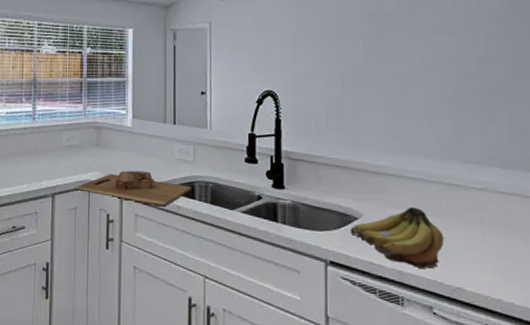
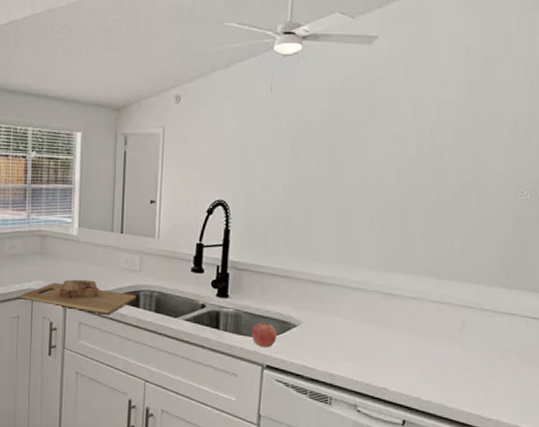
fruit: none [311,214,339,242] -> present [251,322,277,348]
fruit: present [350,207,444,269] -> none [288,315,376,371]

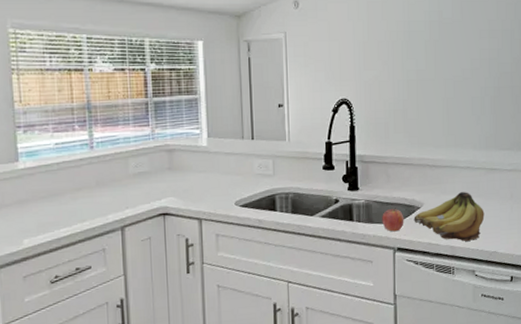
cutting board: present [18,279,137,315] -> none [148,190,273,223]
fruit: none [288,315,376,371] -> present [414,192,485,241]

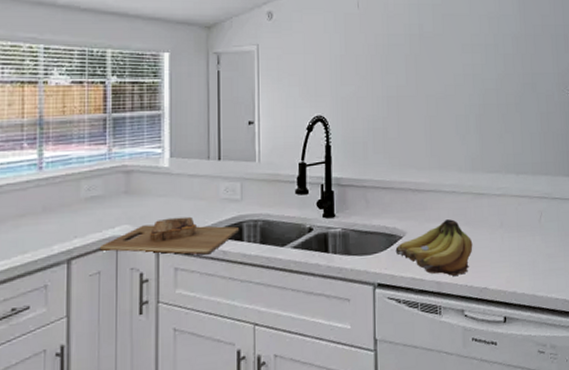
cutting board: none [148,190,273,223] -> present [99,216,240,255]
fruit: present [382,208,404,232] -> none [360,237,385,265]

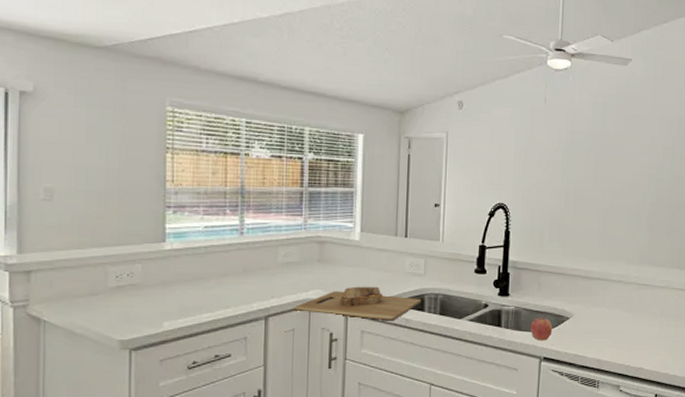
fruit: none [360,237,385,265] -> present [530,317,553,341]
fruit: present [395,219,473,276] -> none [562,306,633,355]

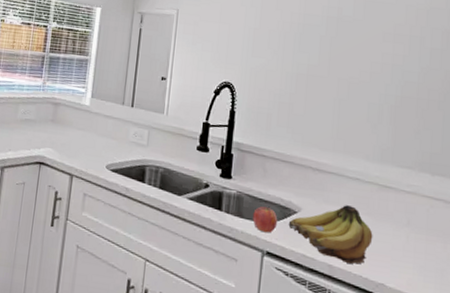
cutting board: present [294,286,422,321] -> none [26,149,143,188]
fruit: none [562,306,633,355] -> present [288,205,373,264]

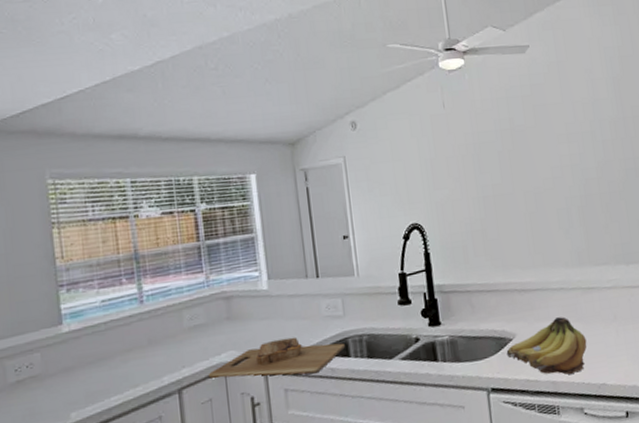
cutting board: none [26,149,143,188] -> present [208,337,346,379]
fruit: present [252,206,278,233] -> none [470,342,496,371]

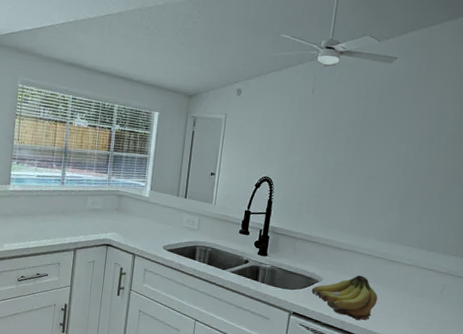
cutting board: present [208,337,346,379] -> none [95,233,194,265]

